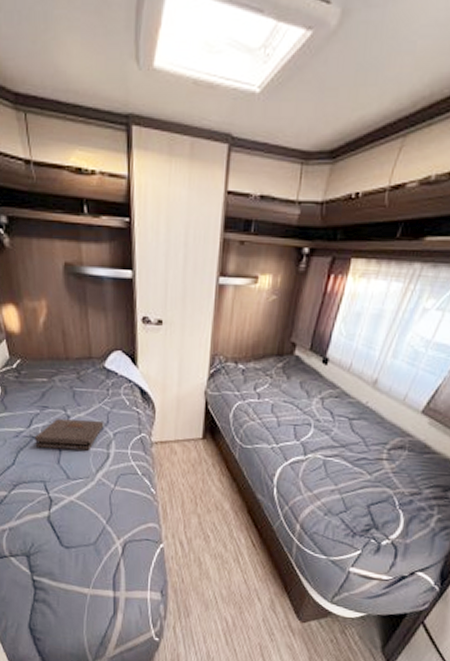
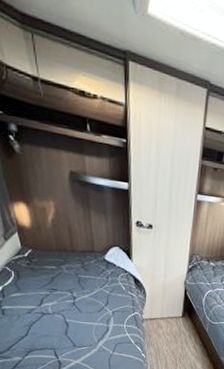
pizza box: present [35,419,104,451] -> none [46,299,104,325]

